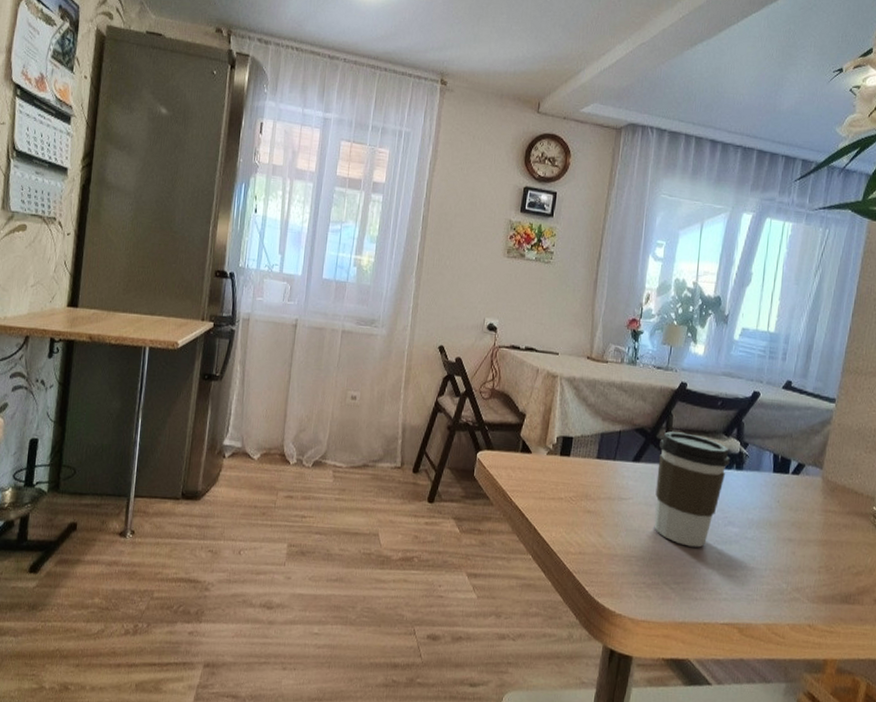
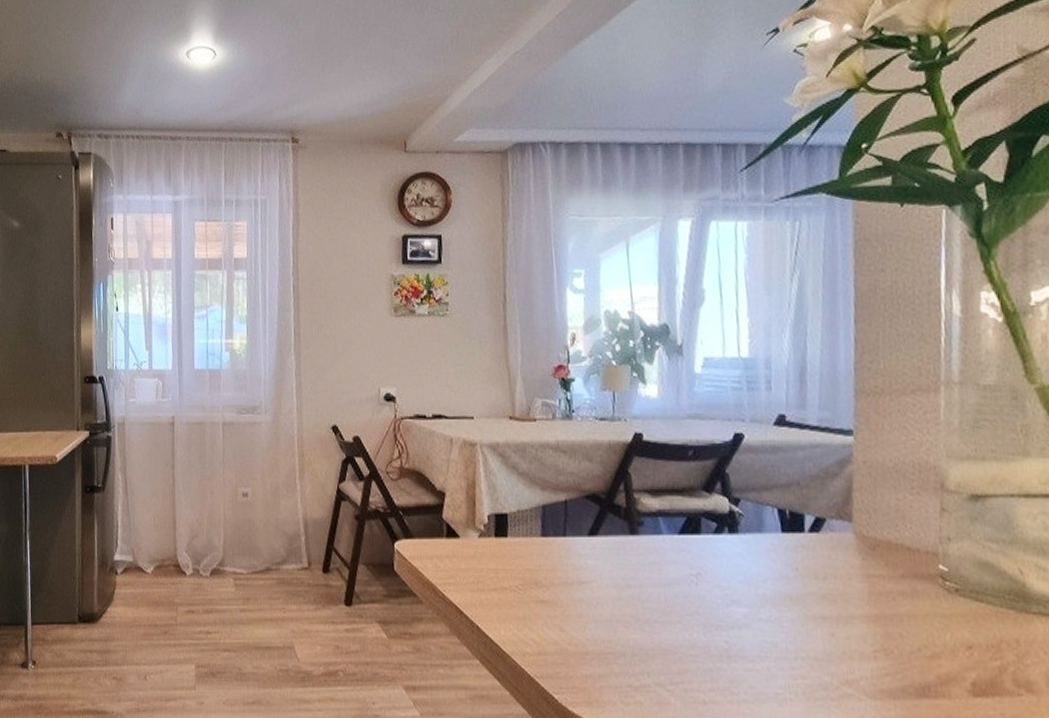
coffee cup: present [654,431,730,548] -> none [619,494,719,636]

